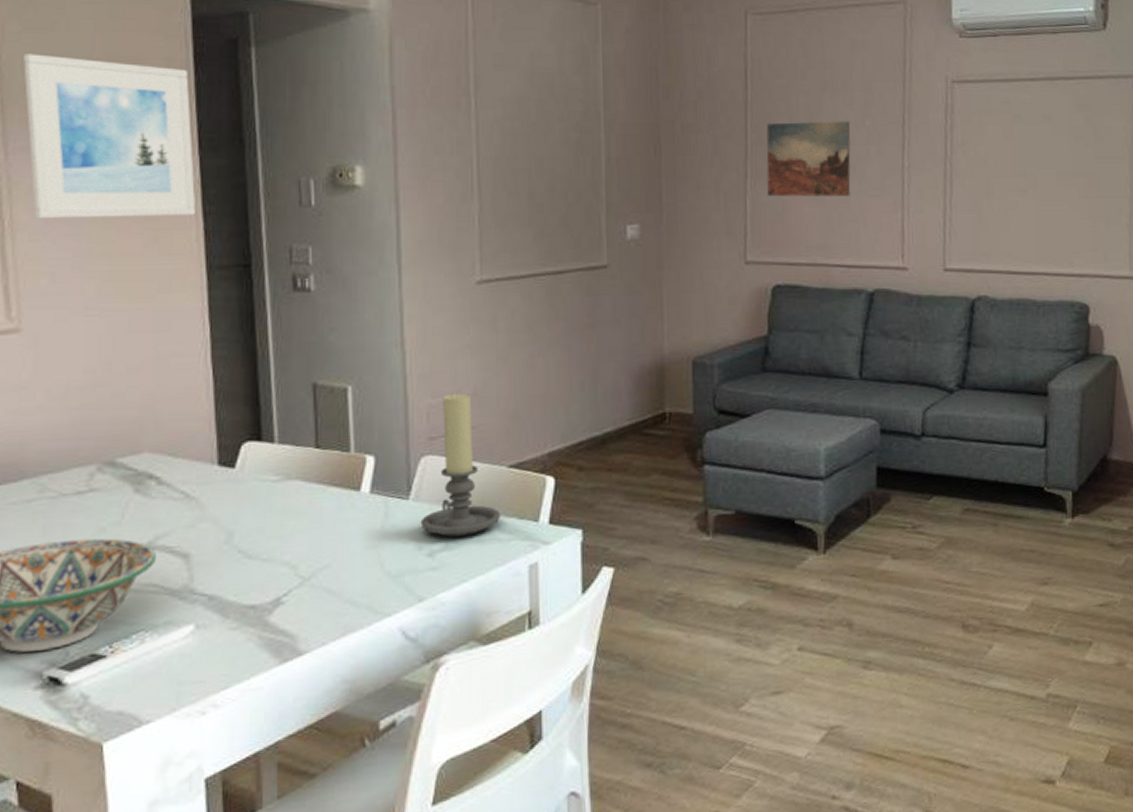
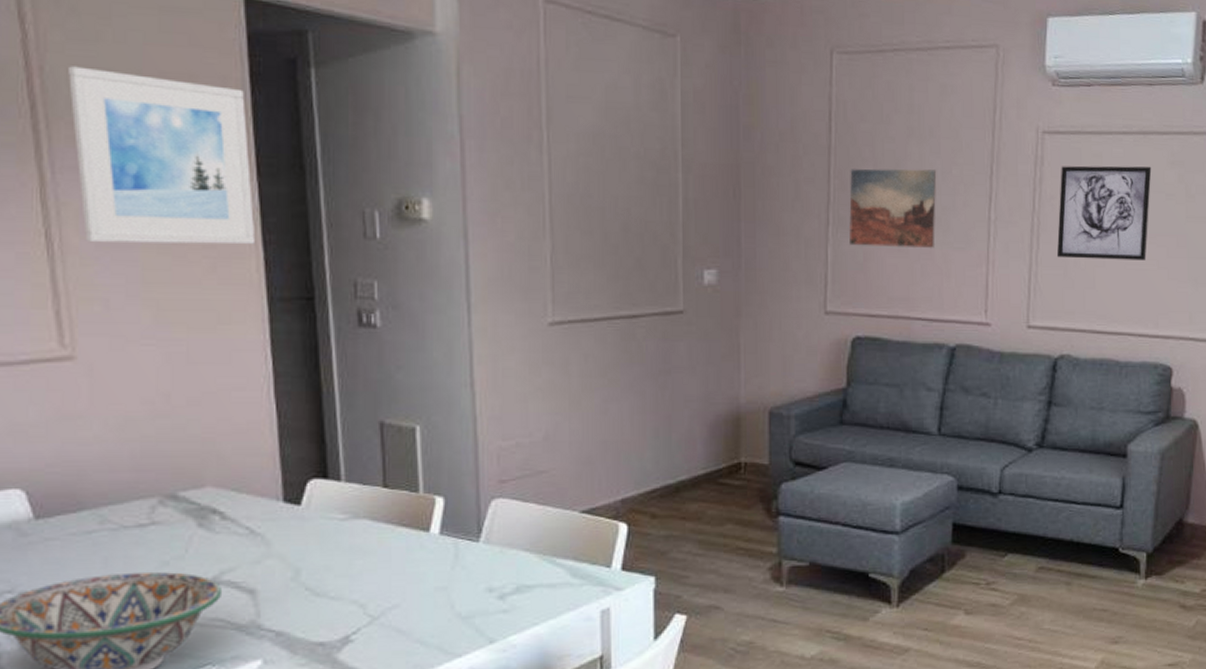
candle holder: present [420,393,501,537] -> none [491,436,573,580]
wall art: none [970,110,1060,202] -> present [1056,165,1152,261]

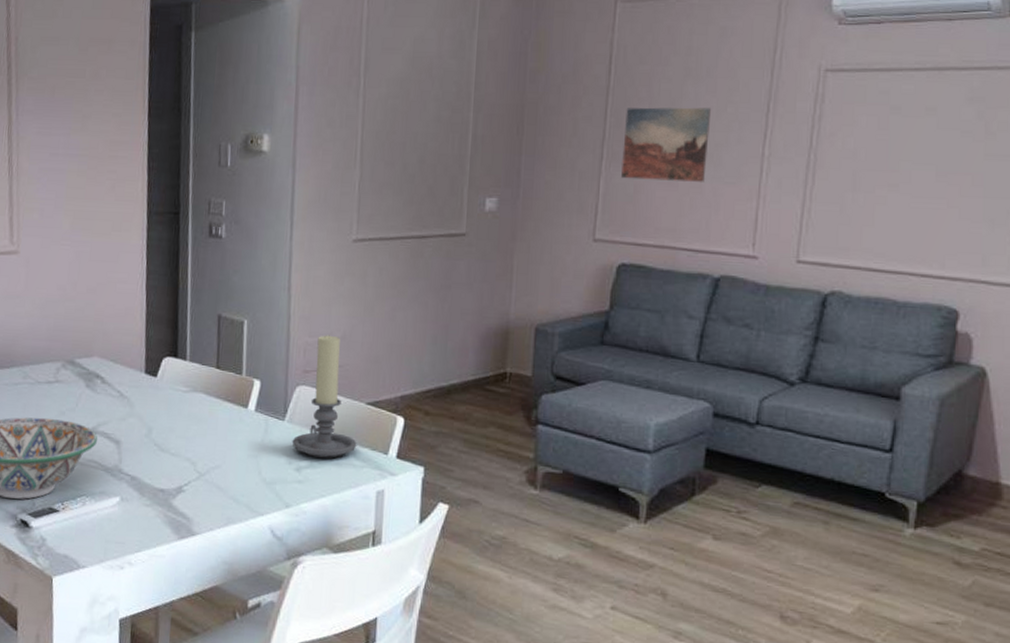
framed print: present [69,66,256,245] -> none [32,36,145,170]
candle holder: none [491,436,573,580] -> present [292,335,357,458]
wall art: present [1056,165,1152,261] -> none [833,102,946,199]

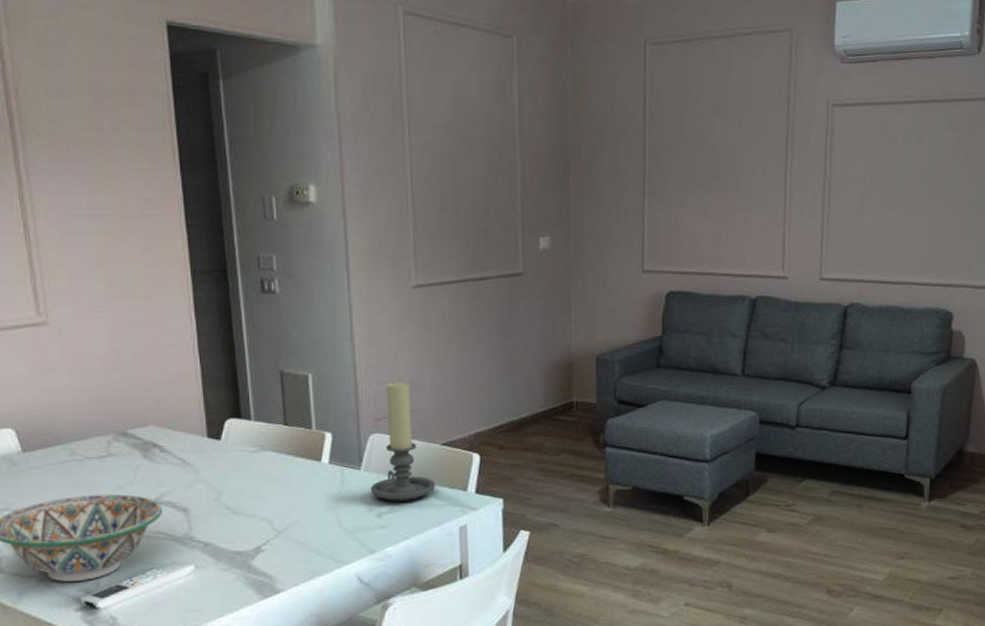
wall art: present [621,107,712,182] -> none [662,143,739,212]

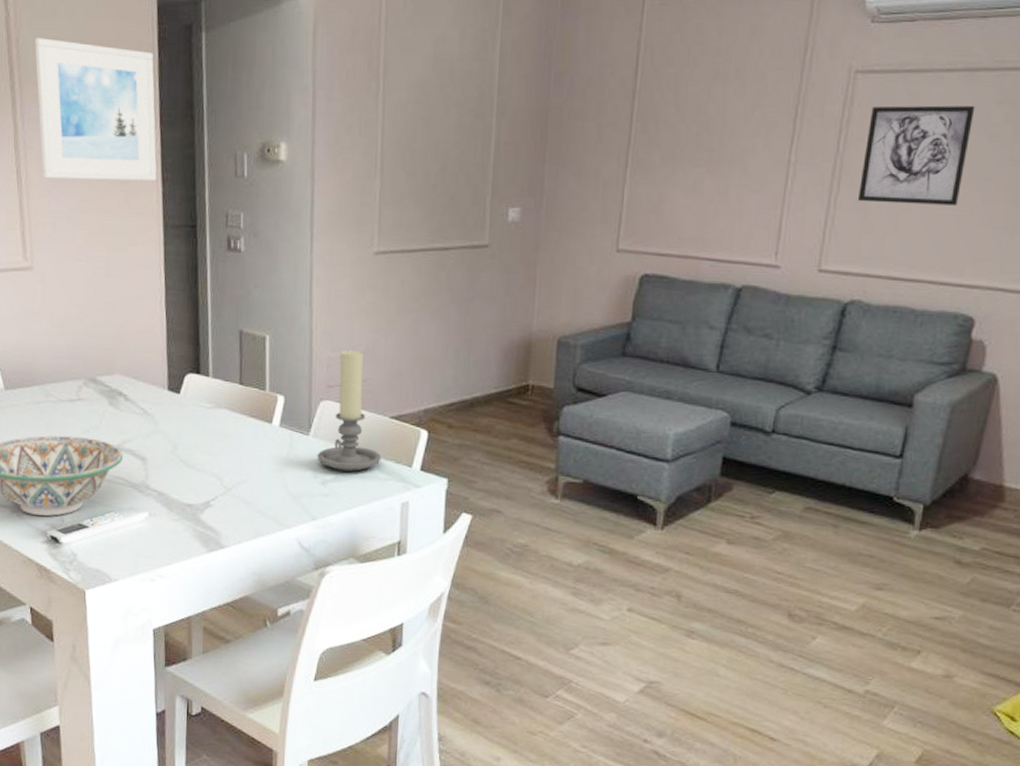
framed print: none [37,88,181,231] -> present [35,38,157,181]
wall art: none [846,131,933,217] -> present [857,105,975,206]

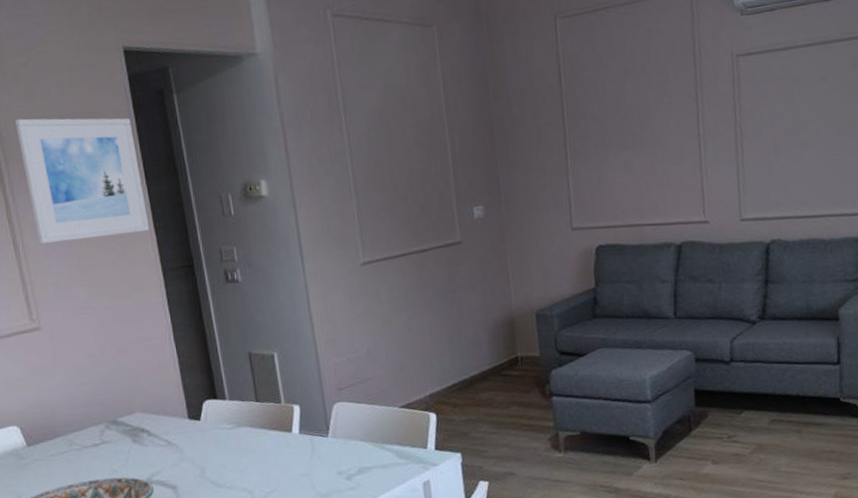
candle holder: present [317,349,382,472] -> none [338,352,398,464]
wall art: present [857,105,975,206] -> none [755,70,839,159]

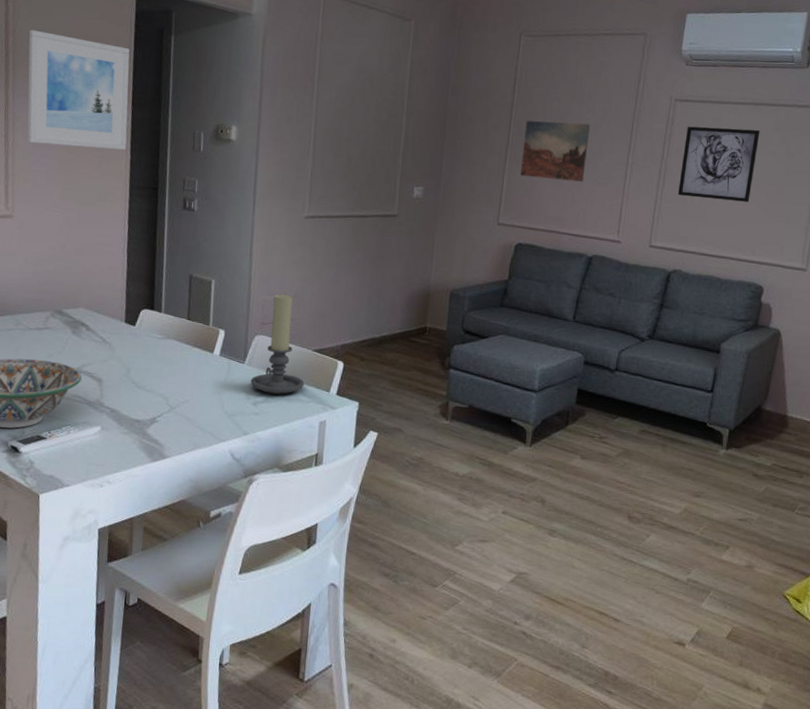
candle holder: none [338,352,398,464] -> present [250,294,305,395]
wall art: none [580,101,655,172] -> present [520,120,591,182]
wall art: none [755,70,839,159] -> present [677,126,760,202]

